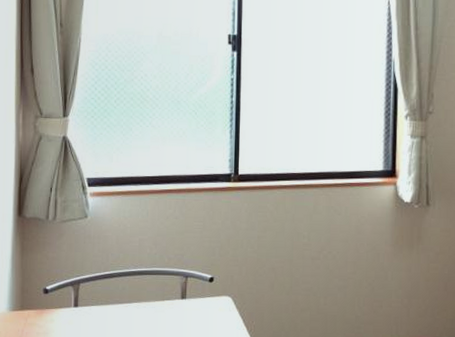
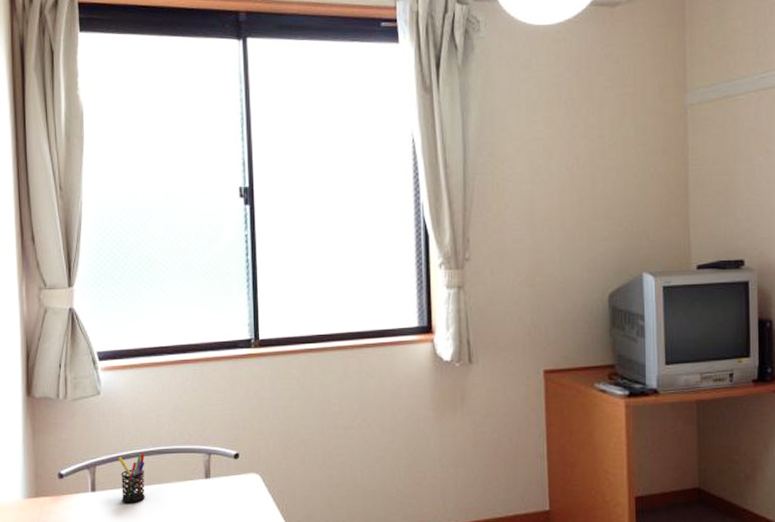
pen holder: none [101,273,126,319] -> present [118,453,145,503]

